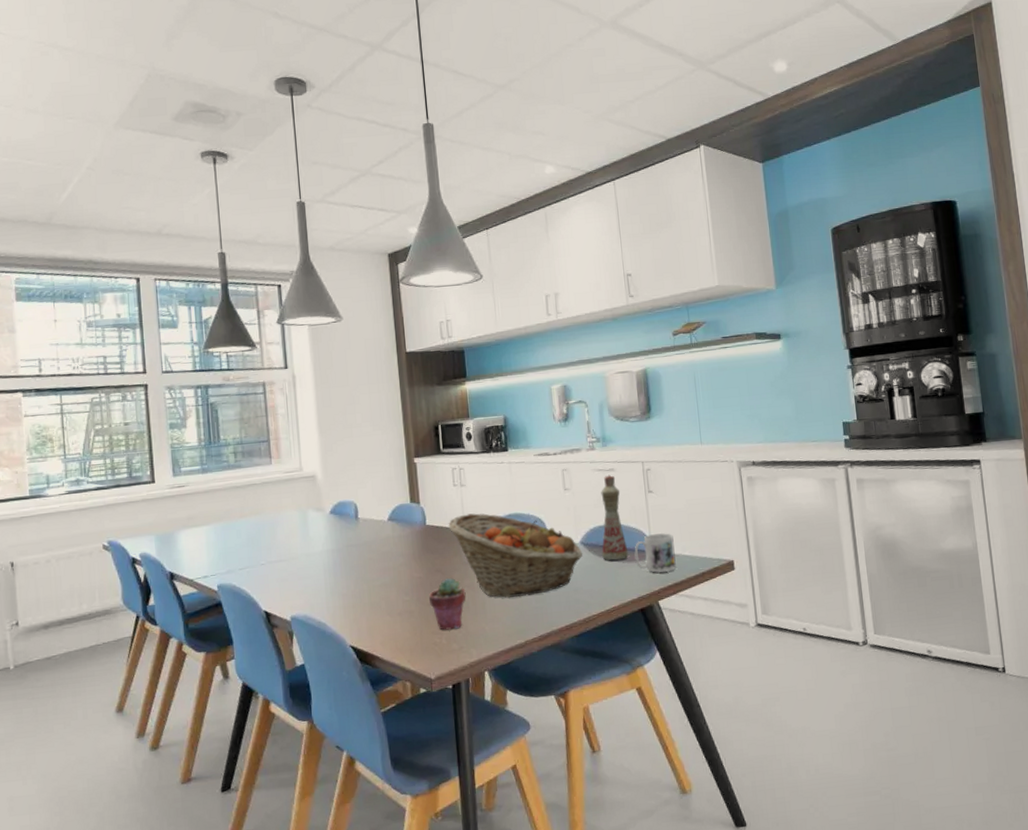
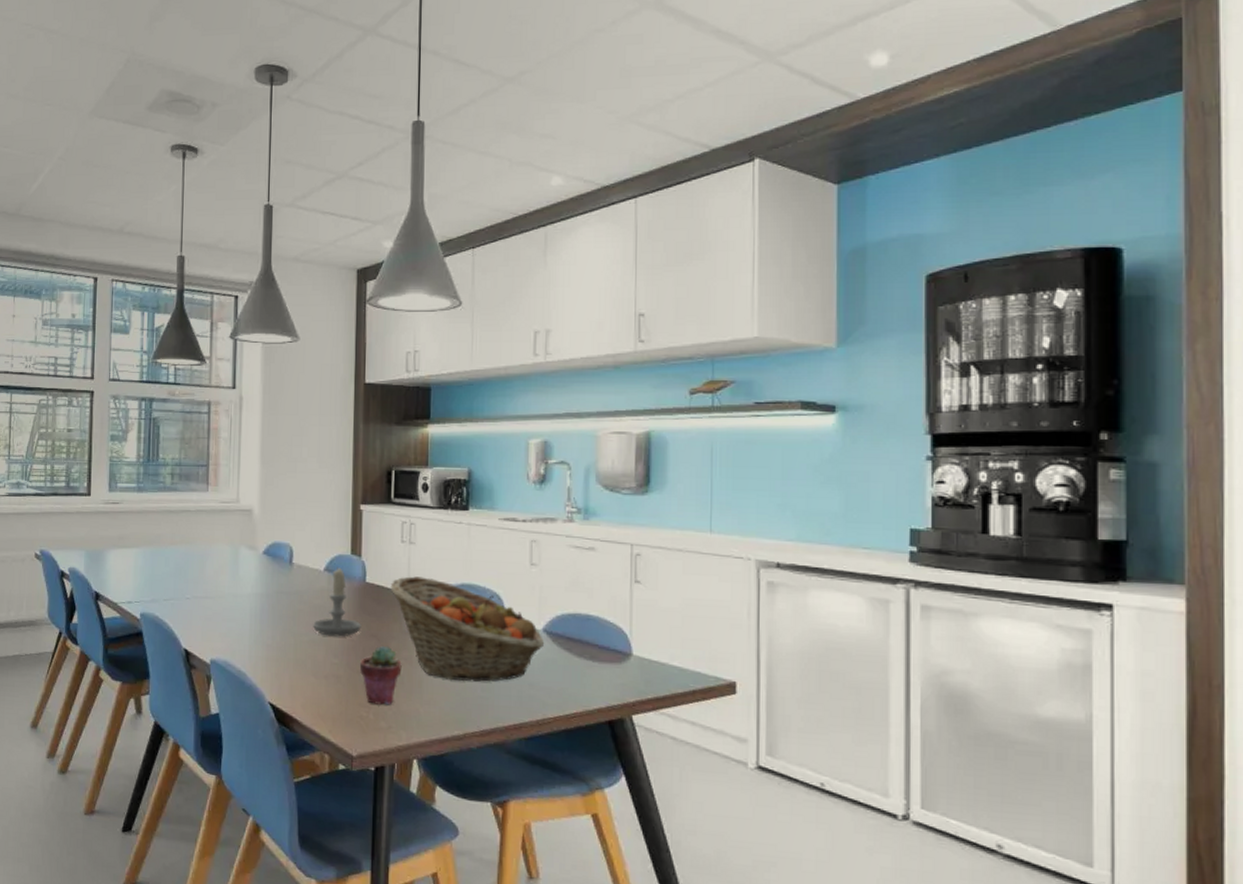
candle: none [383,515,427,578] -> present [313,566,362,637]
bottle: present [601,474,629,561] -> none [568,554,601,658]
mug: present [634,533,676,573] -> none [608,633,660,682]

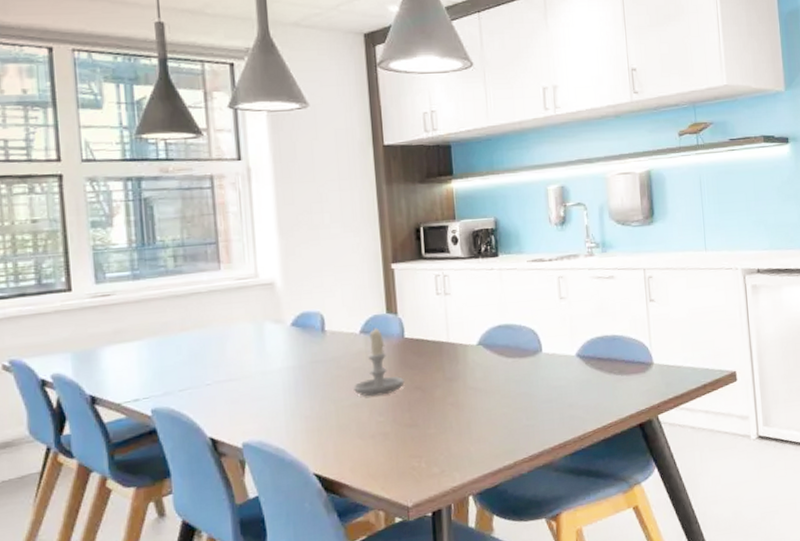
potted succulent: present [360,645,402,705] -> none [407,395,449,453]
fruit basket: present [390,576,545,682] -> none [430,324,579,417]

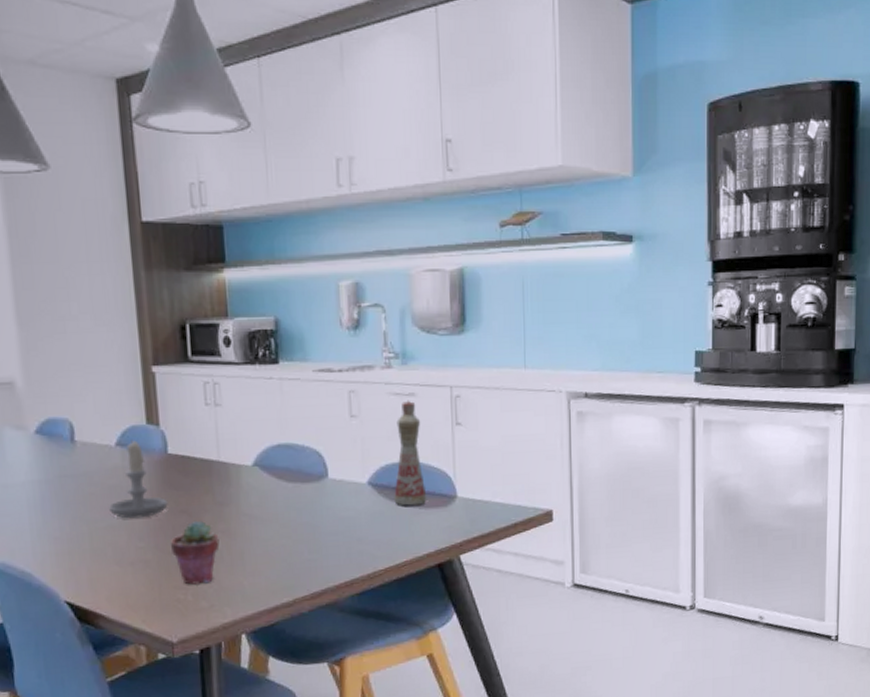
potted succulent: none [407,395,449,453] -> present [171,520,220,585]
bottle: none [599,282,628,374] -> present [394,400,427,506]

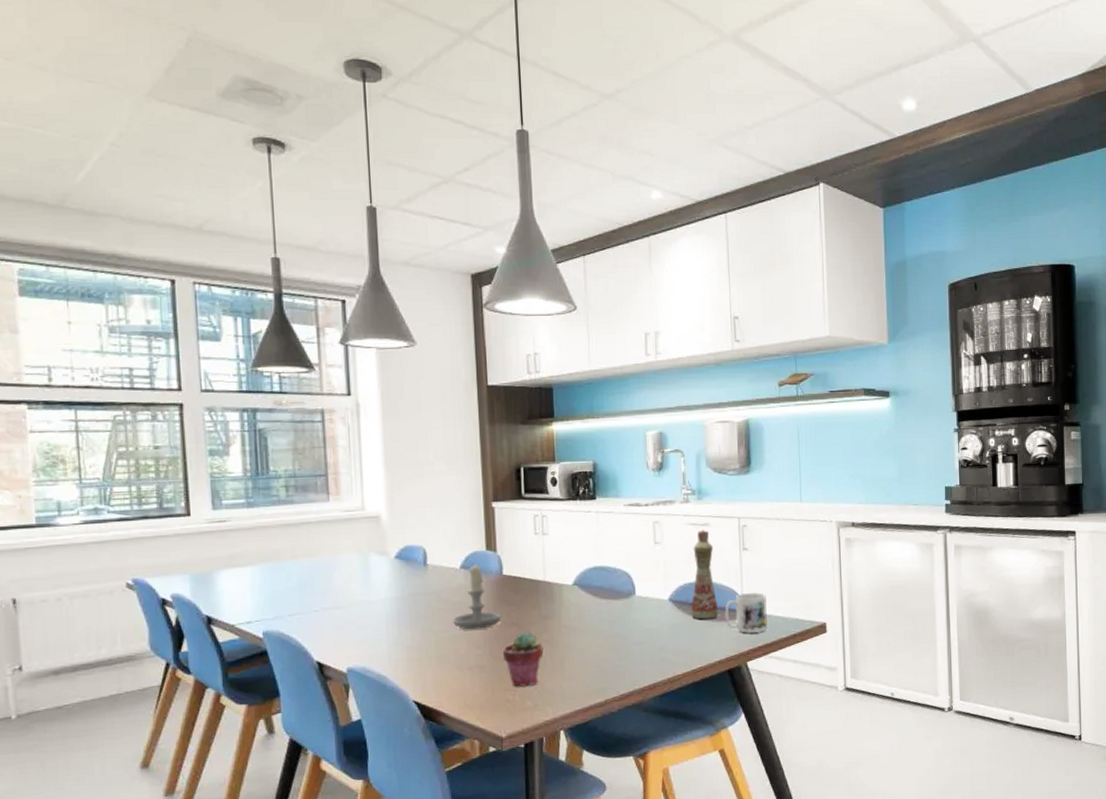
mug: none [434,475,484,522] -> present [725,592,767,633]

